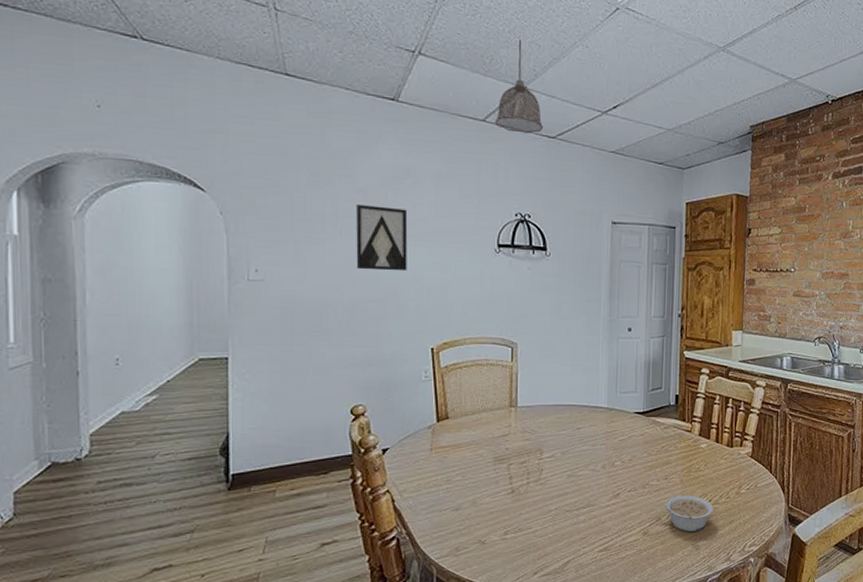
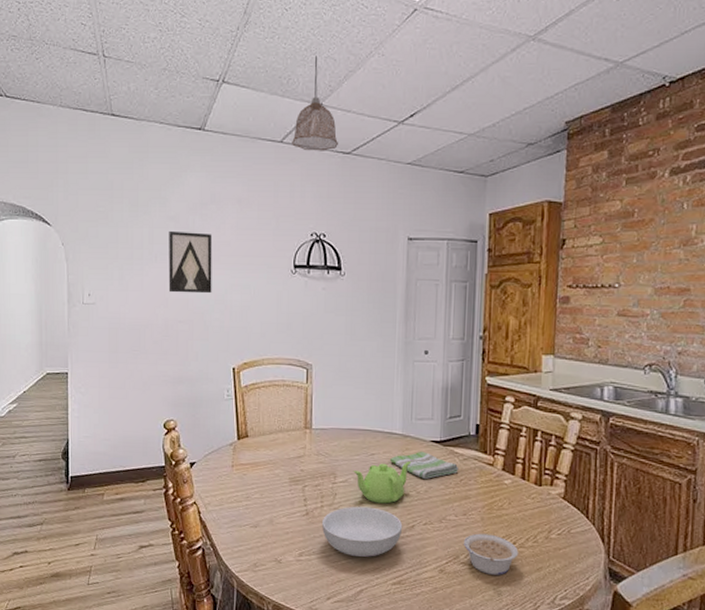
serving bowl: none [527,479,609,529] -> present [321,506,403,557]
teapot: none [559,432,617,475] -> present [353,461,412,504]
dish towel: none [595,422,661,448] -> present [389,451,459,479]

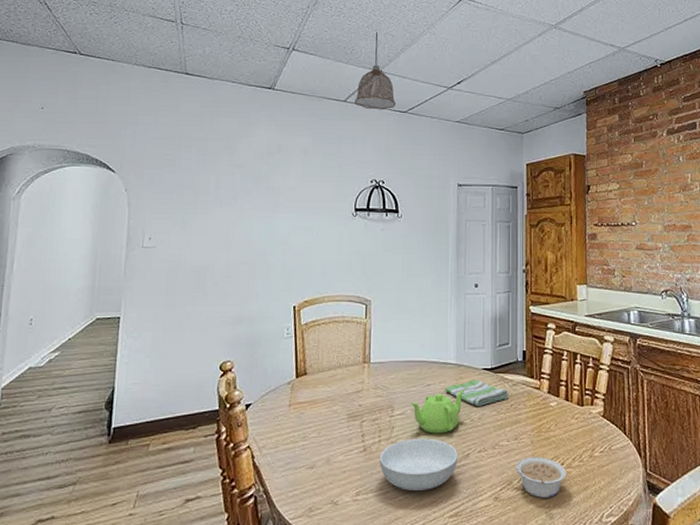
wall art: present [168,230,213,294] -> none [232,177,278,236]

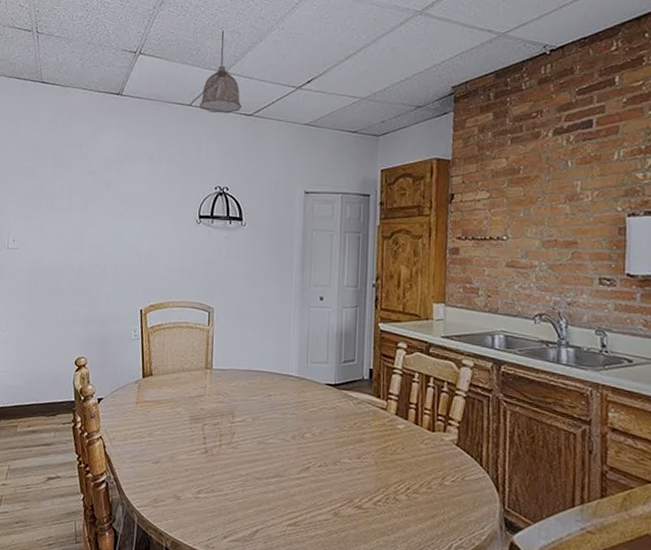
serving bowl: present [379,438,458,491] -> none [219,445,298,497]
teapot: present [410,389,466,434] -> none [250,403,307,445]
dish towel: present [444,379,509,406] -> none [285,393,353,421]
legume: present [515,457,567,498] -> none [357,477,413,521]

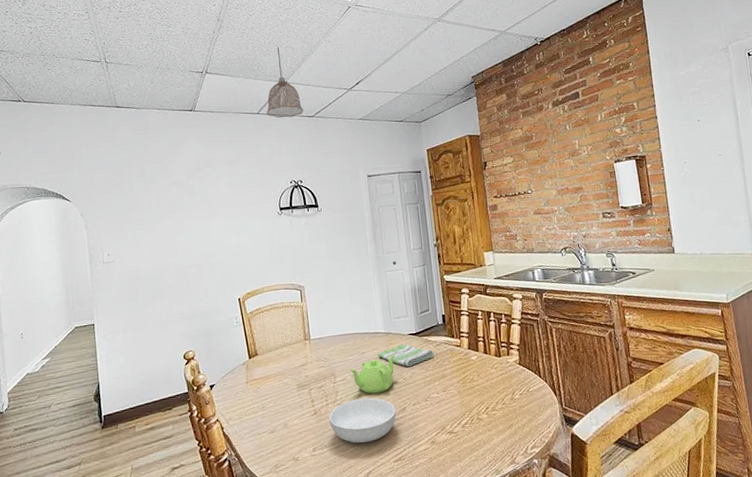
serving bowl: none [219,445,298,497] -> present [328,397,397,443]
teapot: none [250,403,307,445] -> present [349,353,396,394]
dish towel: none [285,393,353,421] -> present [377,343,434,367]

